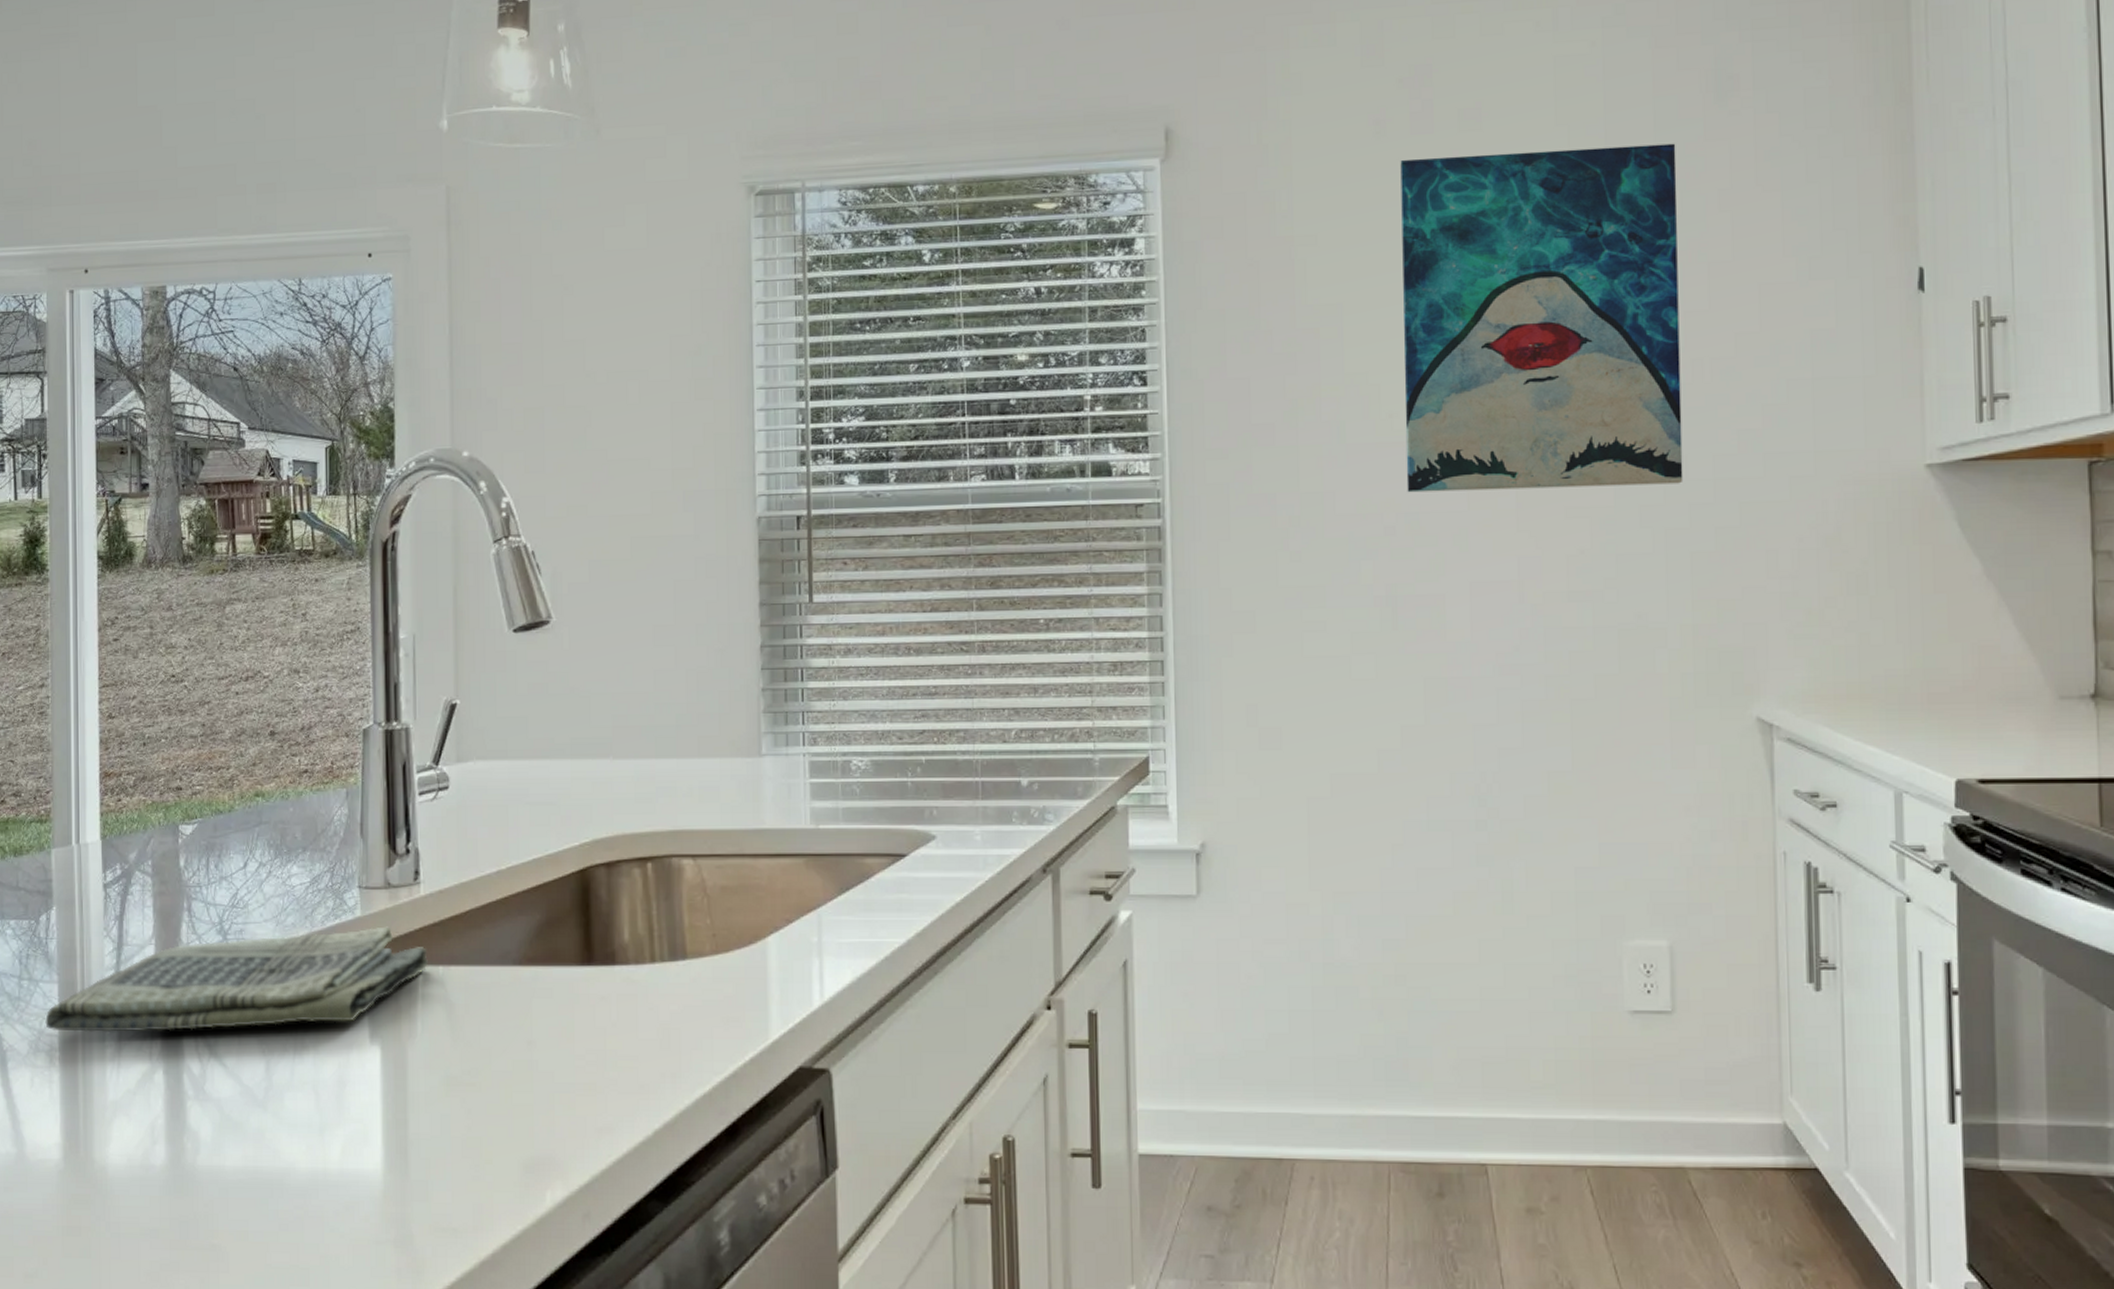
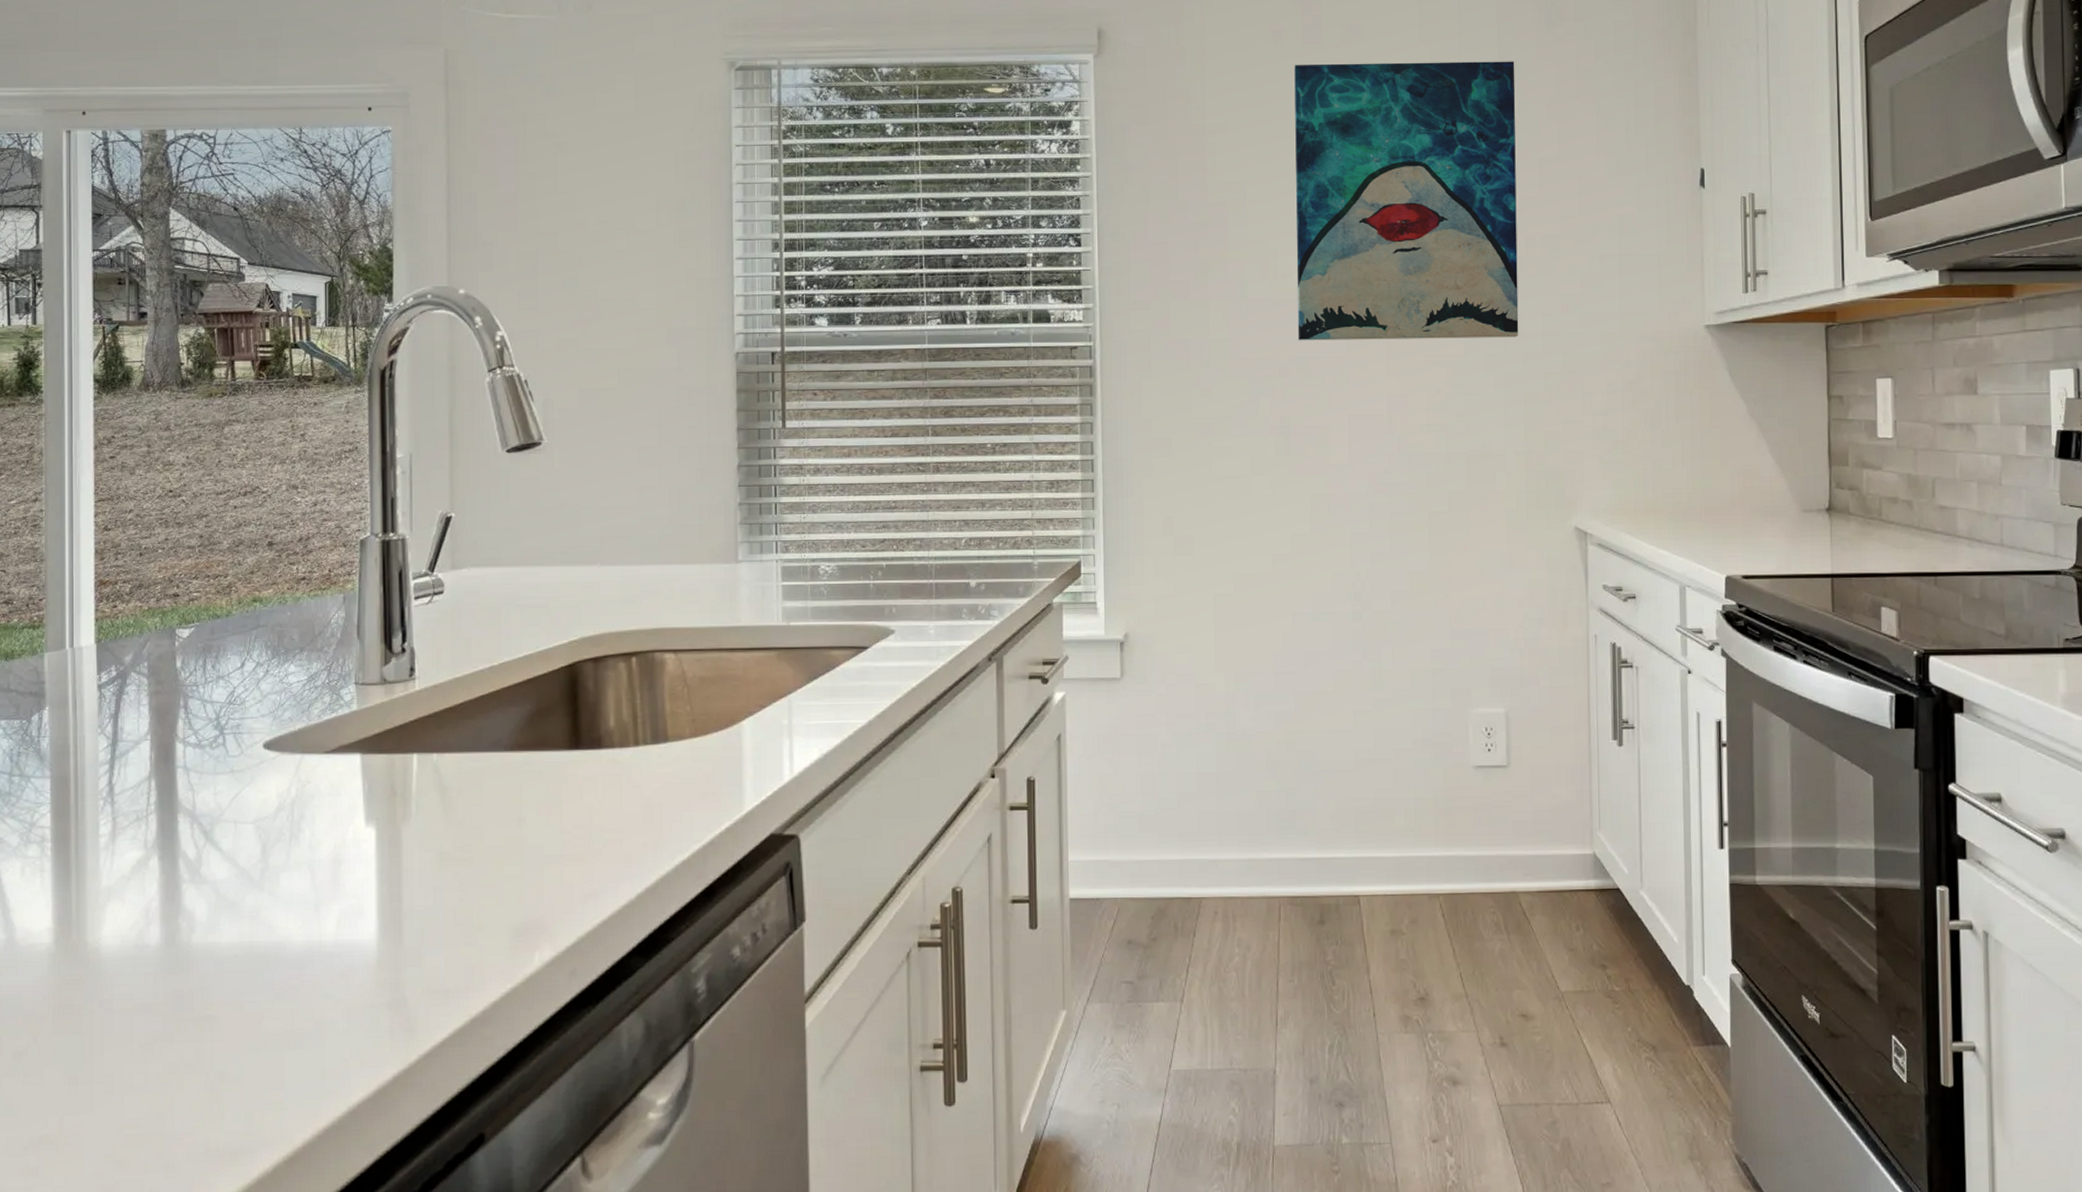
dish towel: present [45,926,428,1032] -> none [37,719,422,823]

